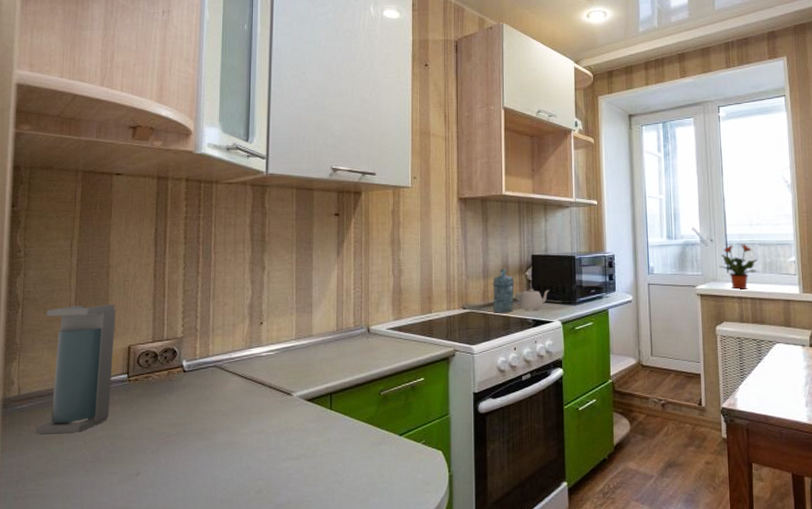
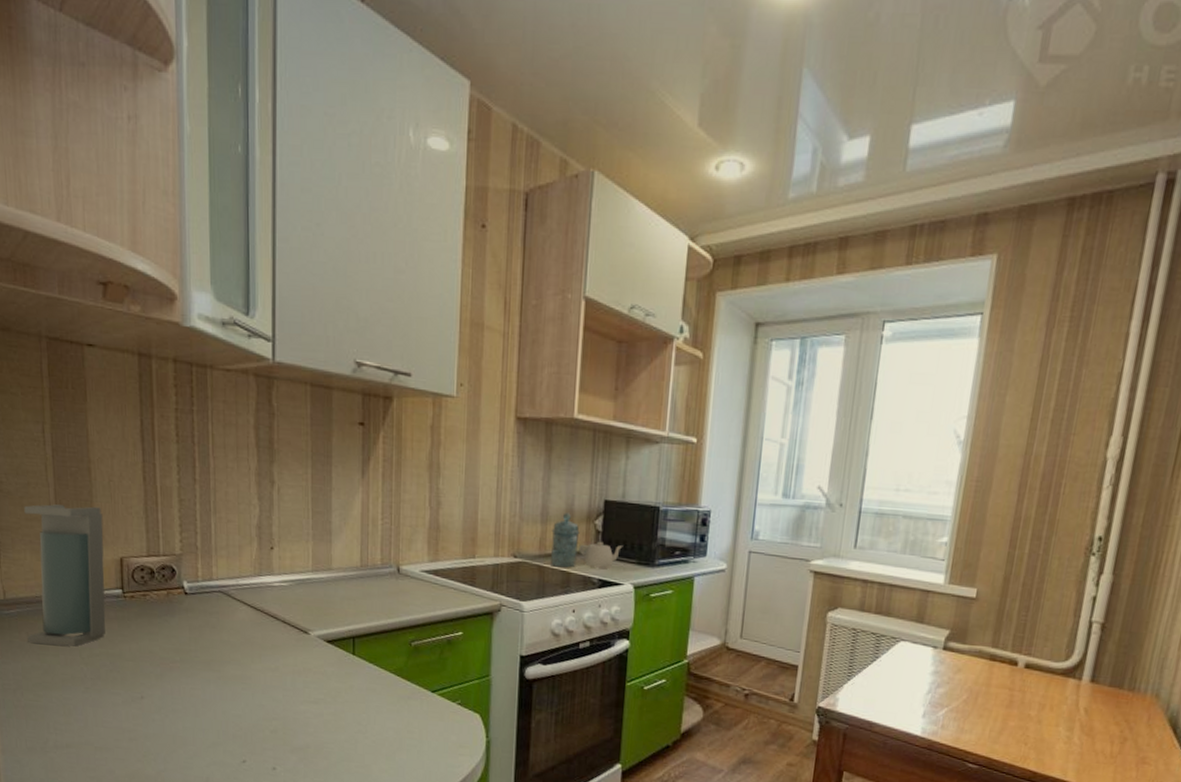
potted plant: present [718,244,758,290] -> none [844,513,898,571]

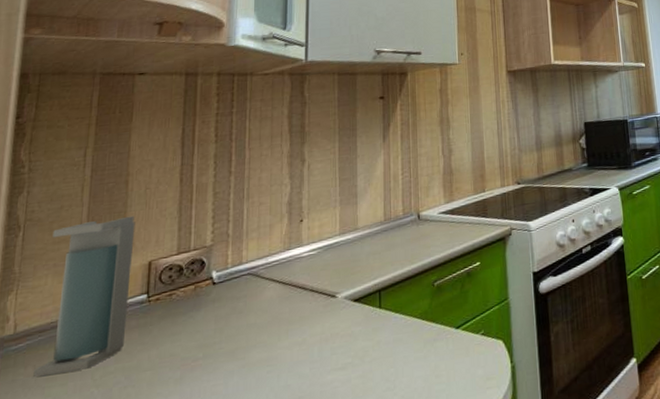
canister: present [549,513,580,568] -> none [546,138,570,186]
teapot: present [579,541,623,570] -> none [570,156,605,181]

